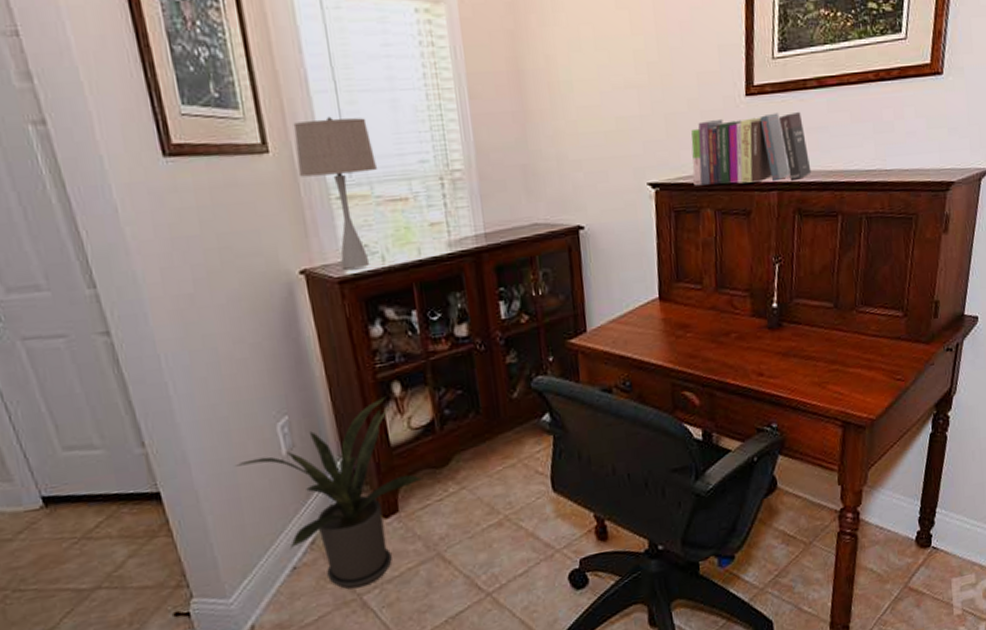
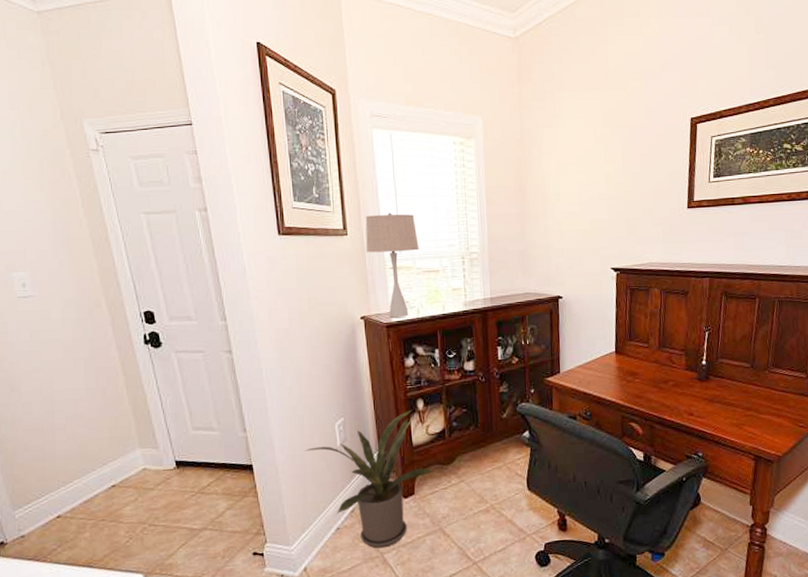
books: present [691,112,812,186] -> none [645,221,736,272]

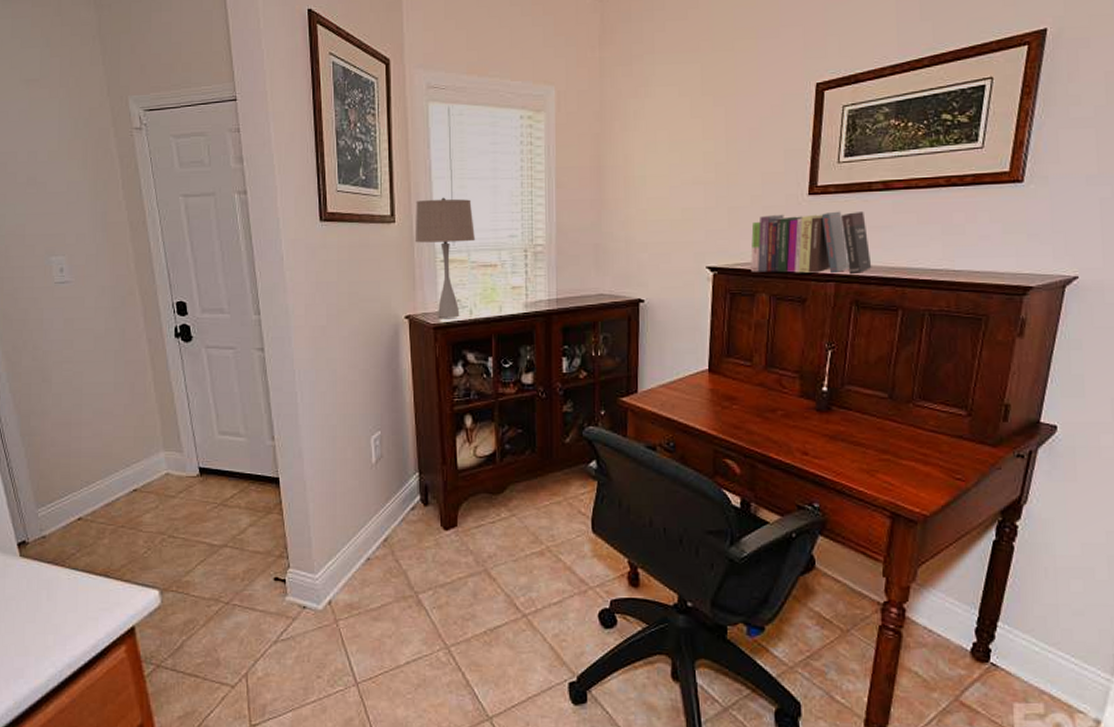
house plant: present [305,409,434,549] -> none [337,426,481,586]
books: none [645,221,736,272] -> present [750,211,872,275]

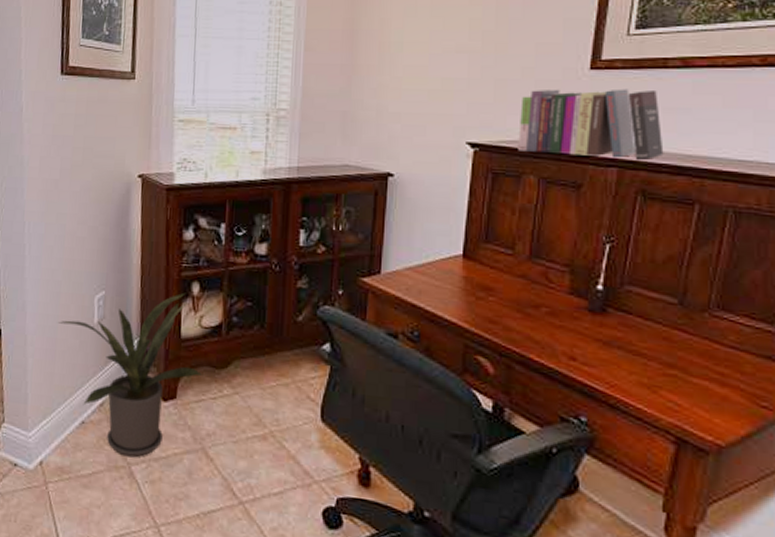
house plant: none [337,426,481,586] -> present [58,292,203,458]
table lamp: present [414,197,476,319] -> none [153,56,217,181]

